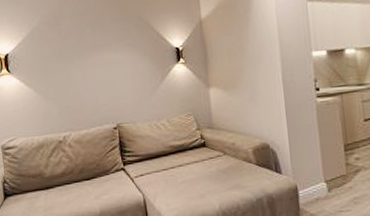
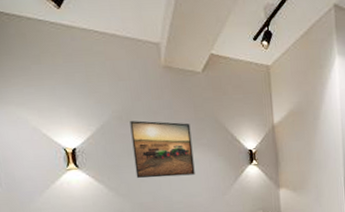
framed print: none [57,23,121,81] -> present [130,121,195,178]

